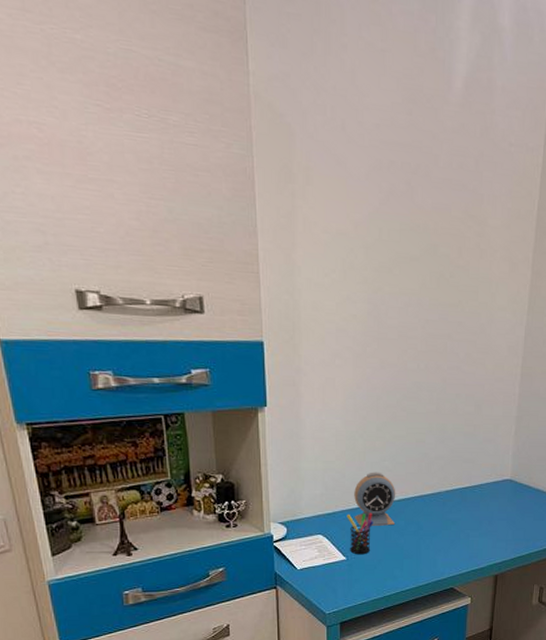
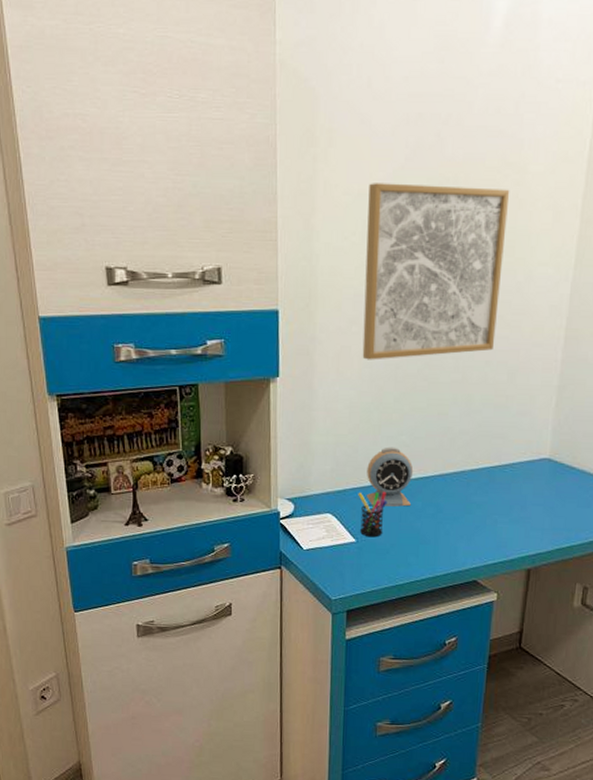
wall art: none [346,223,473,392] -> present [362,183,510,360]

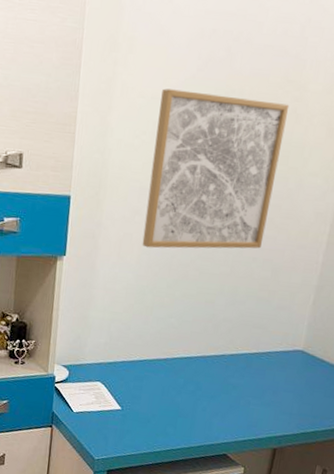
pen holder: present [358,491,388,538] -> none [126,365,153,407]
alarm clock: present [366,447,414,507] -> none [134,327,179,382]

